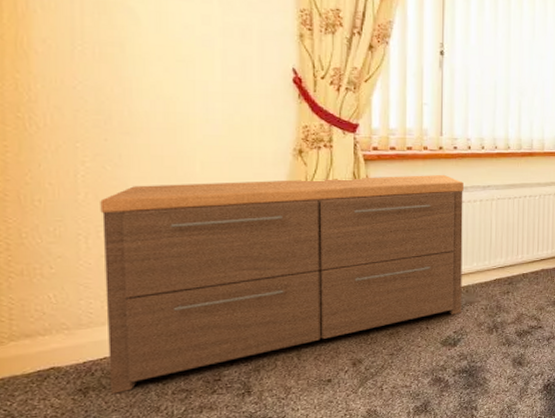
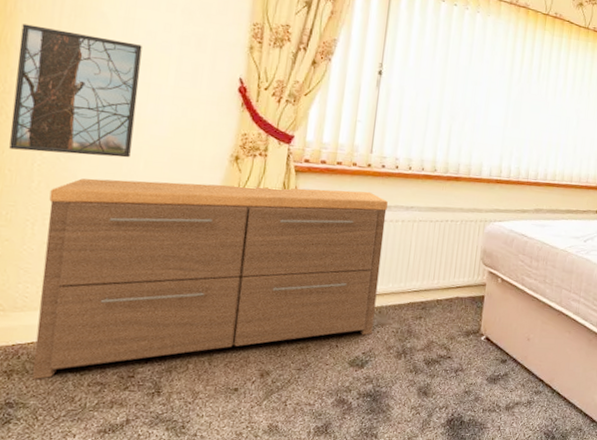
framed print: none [39,25,183,162] -> present [9,23,142,158]

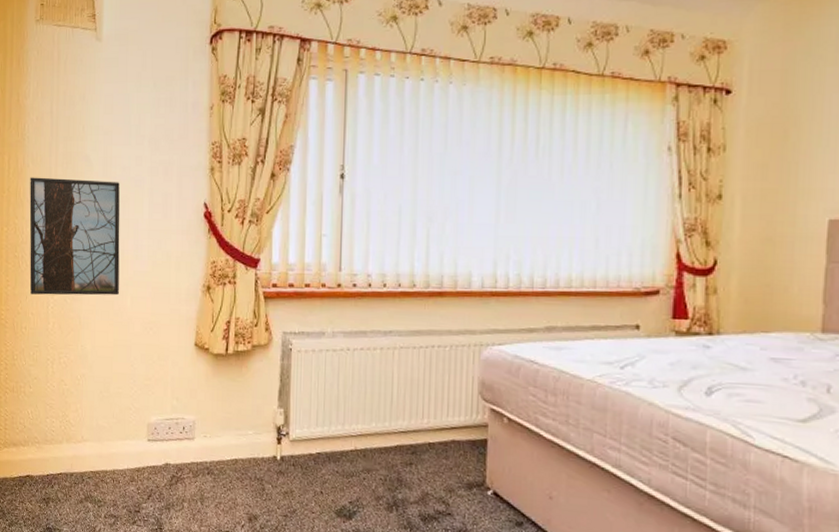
dresser: present [32,178,388,379] -> none [62,315,363,508]

